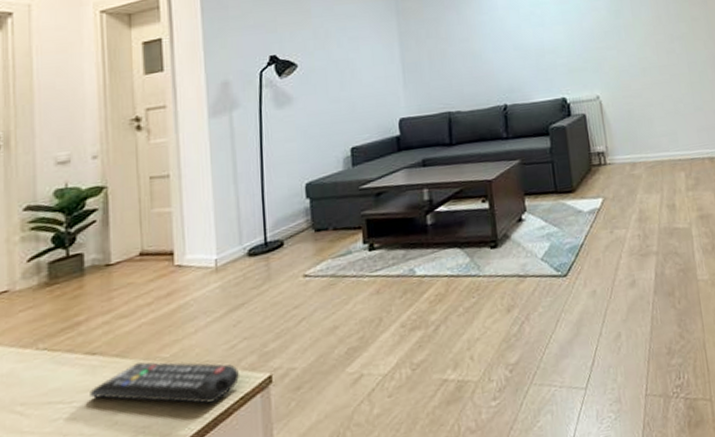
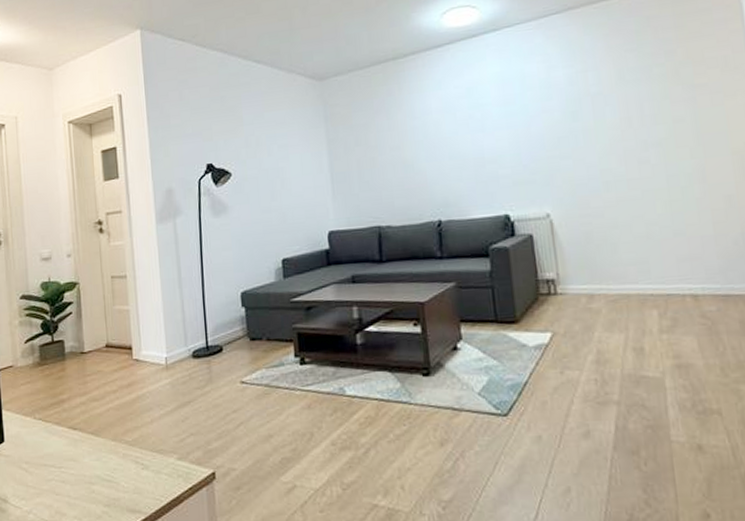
remote control: present [90,361,239,405] -> none [73,441,188,488]

